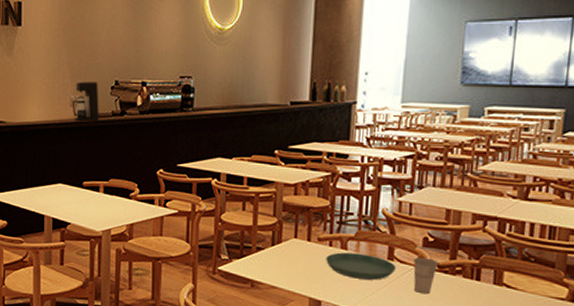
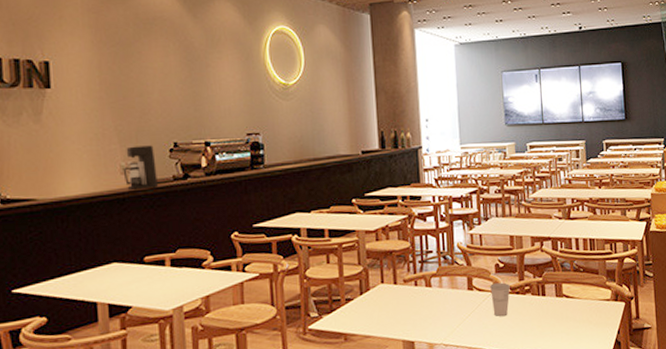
saucer: present [326,252,396,280] -> none [413,288,476,314]

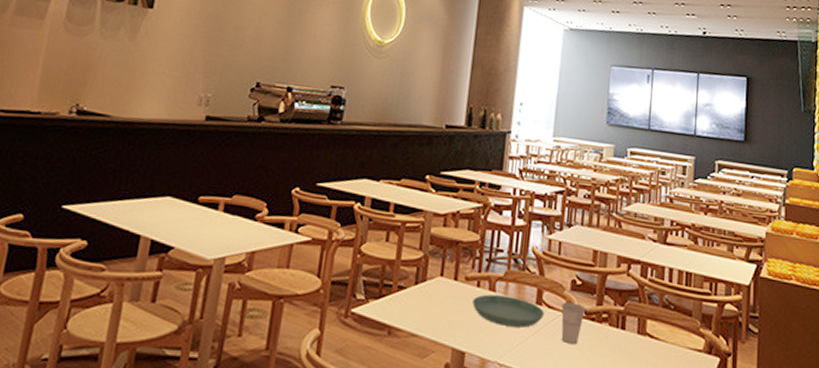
coffee maker: present [123,145,158,191] -> none [200,79,236,126]
saucer: none [413,288,476,314] -> present [472,294,544,328]

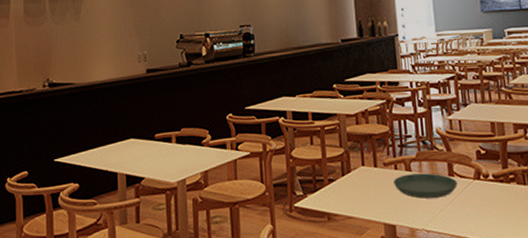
cup: present [561,302,587,344] -> none [471,170,494,204]

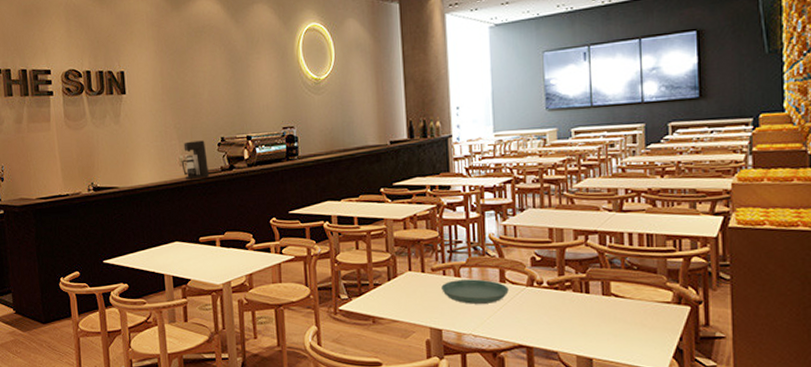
coffee maker: none [140,37,167,77] -> present [181,140,209,180]

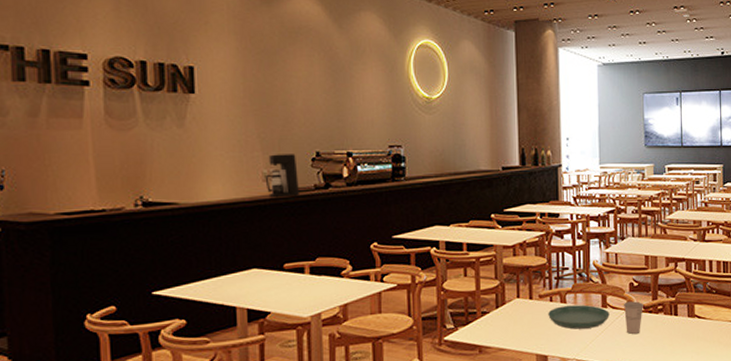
cup: none [523,277,549,311] -> present [623,301,644,334]

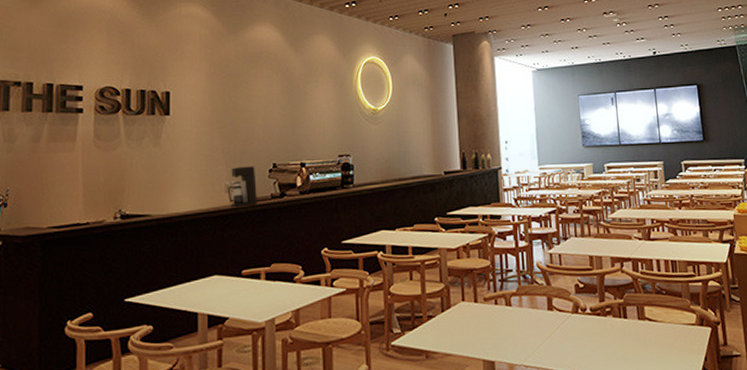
saucer: present [548,304,610,329] -> none [493,307,556,334]
cup: present [623,301,644,334] -> none [569,303,592,338]

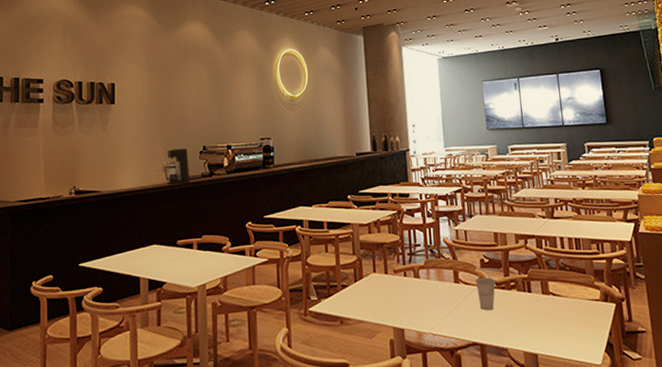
cup: none [569,303,592,338] -> present [475,277,497,310]

